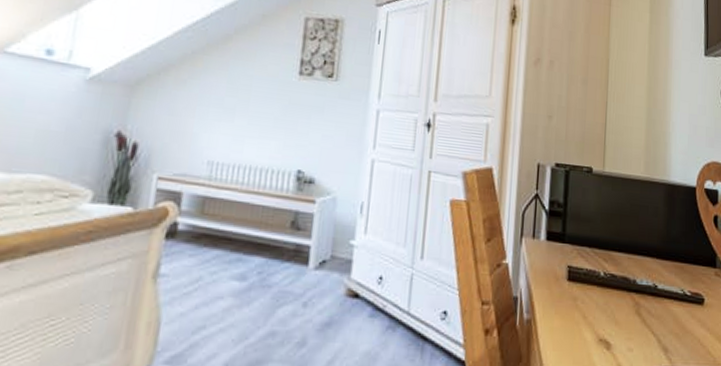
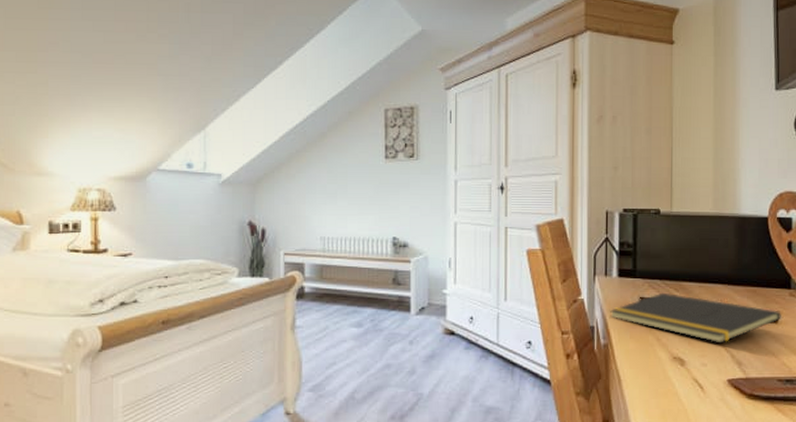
notepad: none [534,262,707,326] -> present [609,292,781,344]

